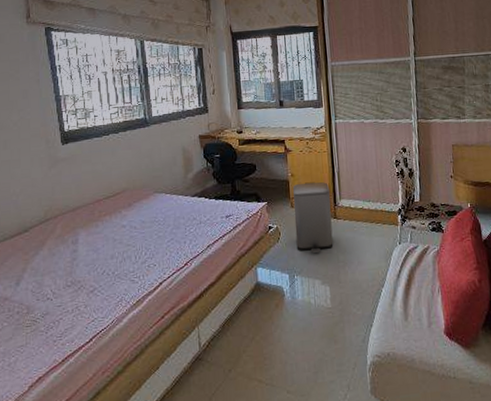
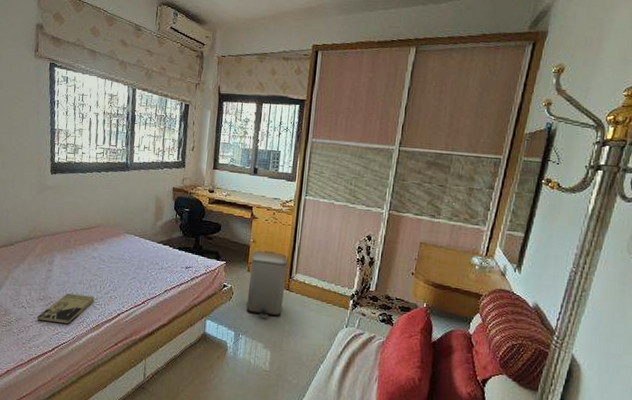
book: none [67,269,131,311] -> present [37,293,95,325]

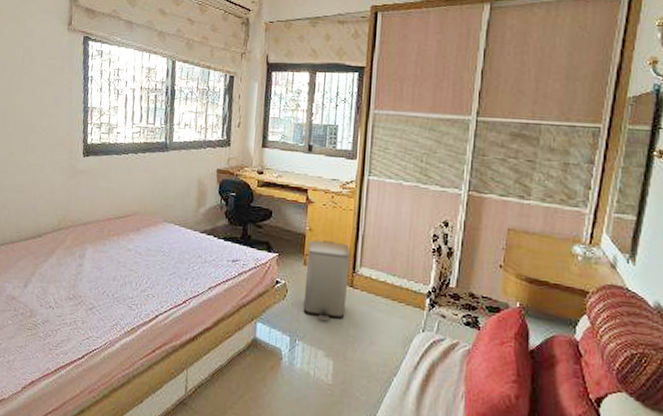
book: present [37,293,95,325] -> none [65,291,130,328]

